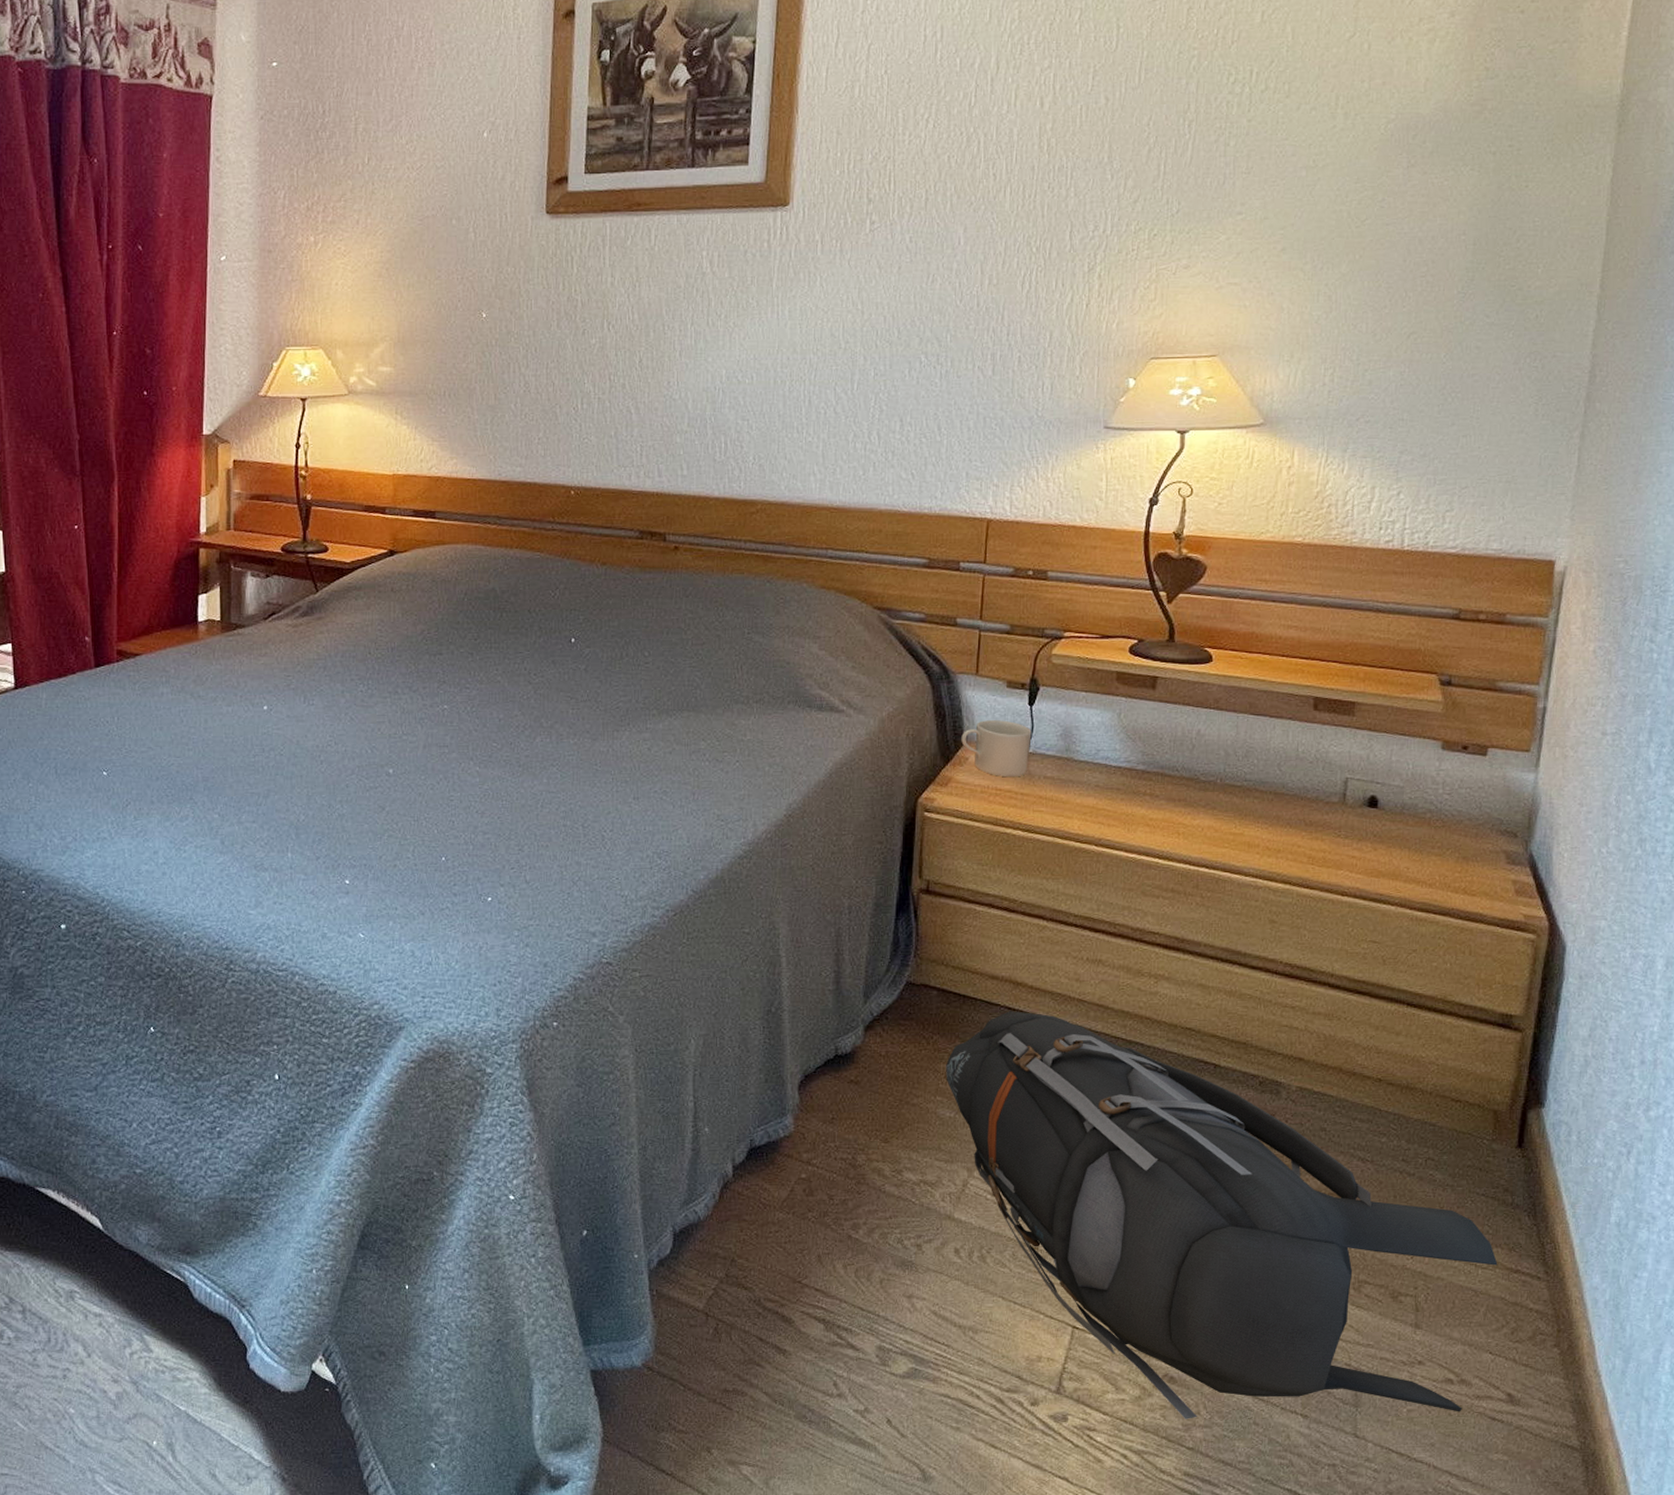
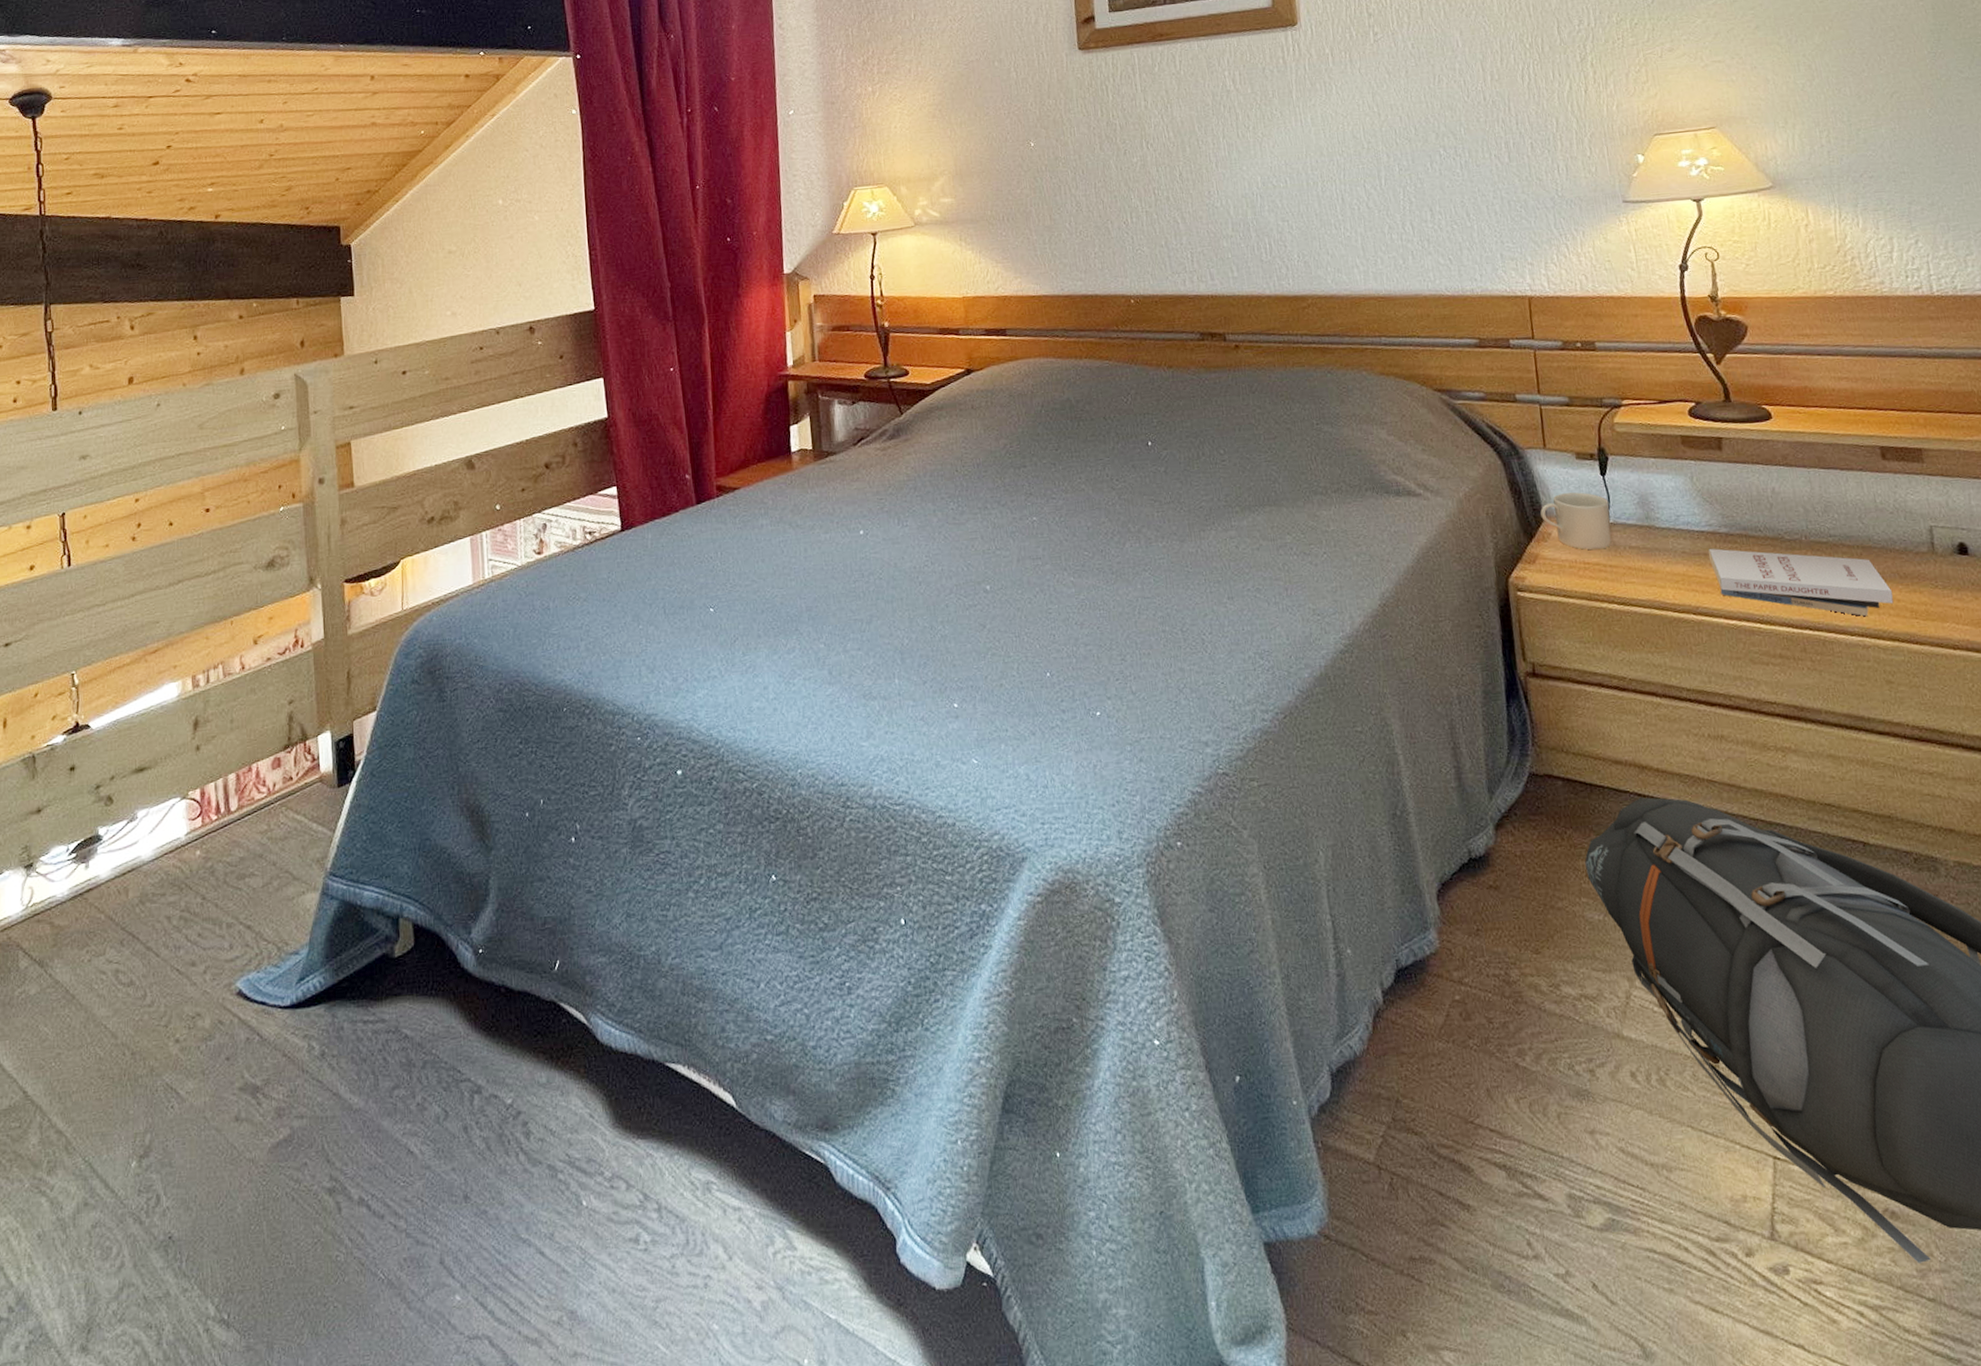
books: none [1121,783,1295,859] -> present [1708,548,1894,617]

